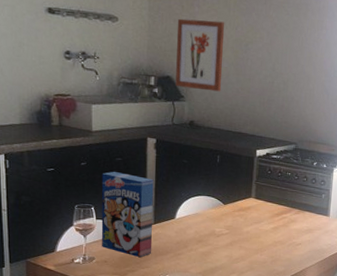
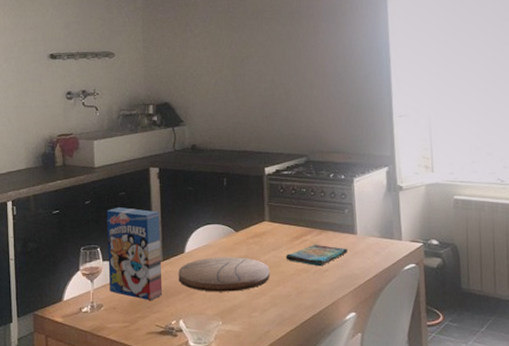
cutting board: none [167,224,251,256] -> present [178,256,270,292]
wall art: present [175,18,225,92] -> none [171,42,221,112]
dish towel: none [265,221,320,241] -> present [285,244,348,267]

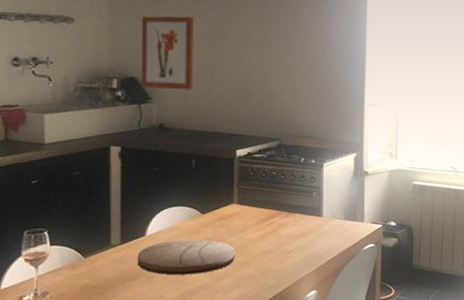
cereal box: present [106,207,163,301] -> none [56,188,119,287]
wall art: none [171,42,221,112] -> present [141,16,195,90]
dish towel: present [285,244,348,267] -> none [252,226,313,248]

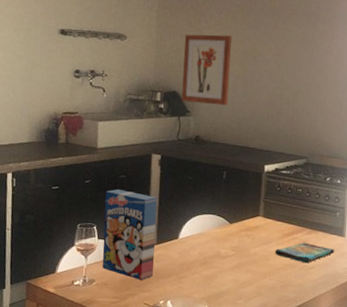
cereal box: none [56,188,119,287] -> present [102,189,158,281]
cutting board: present [137,239,235,276] -> none [170,245,259,279]
dish towel: none [252,226,313,248] -> present [275,242,334,264]

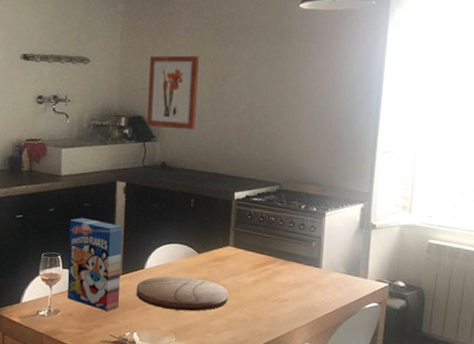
cutting board: none [170,245,259,279] -> present [136,276,229,312]
dish towel: present [275,242,334,264] -> none [245,273,310,296]

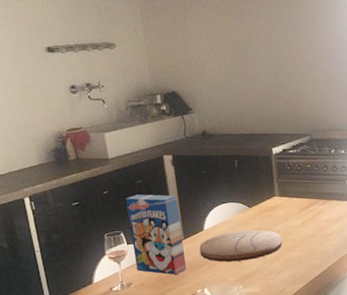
wall art: present [147,55,200,130] -> none [173,28,228,101]

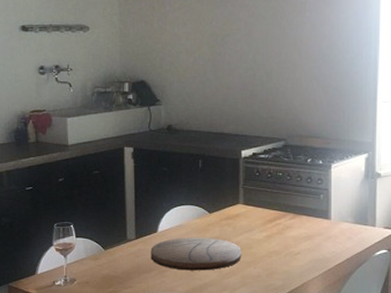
cereal box: present [125,194,187,275] -> none [79,186,135,277]

